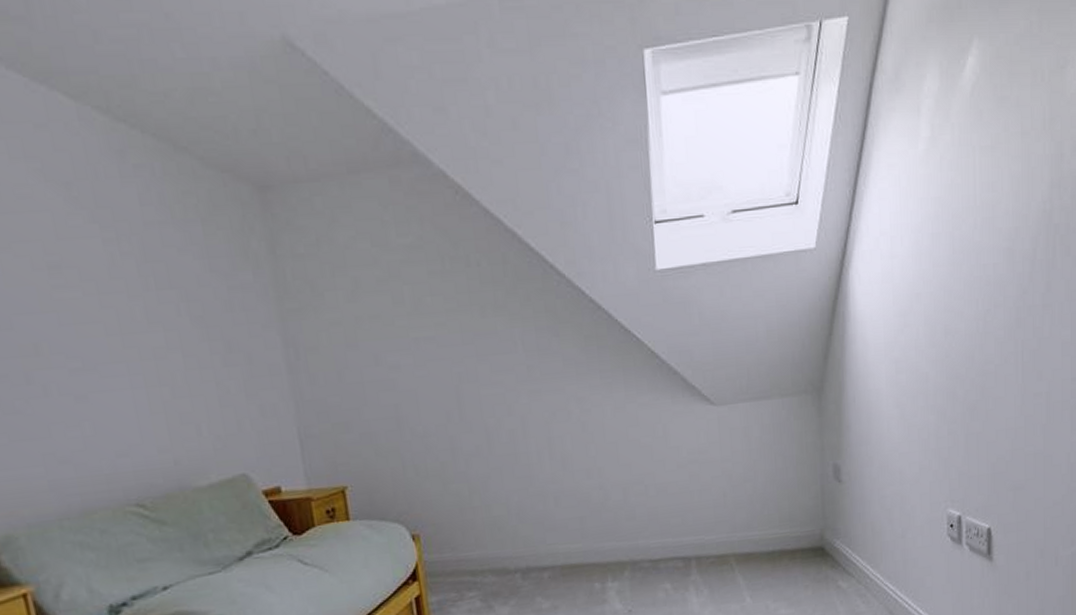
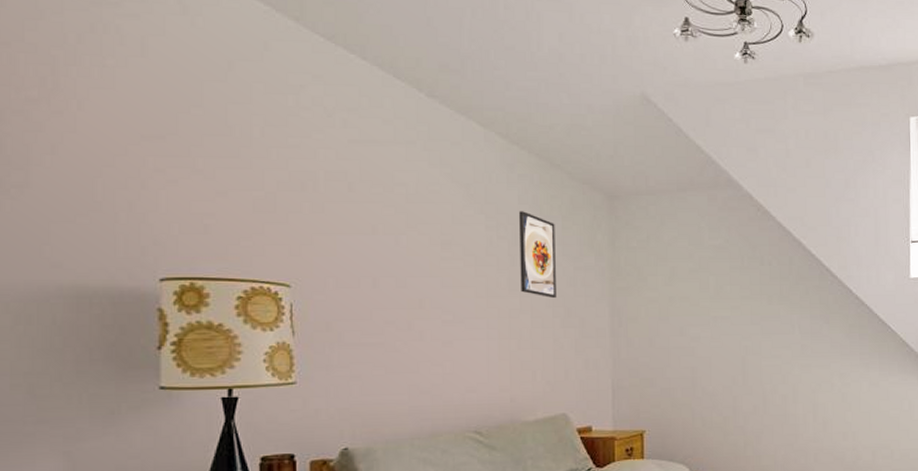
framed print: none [143,215,211,330] -> present [519,211,556,299]

